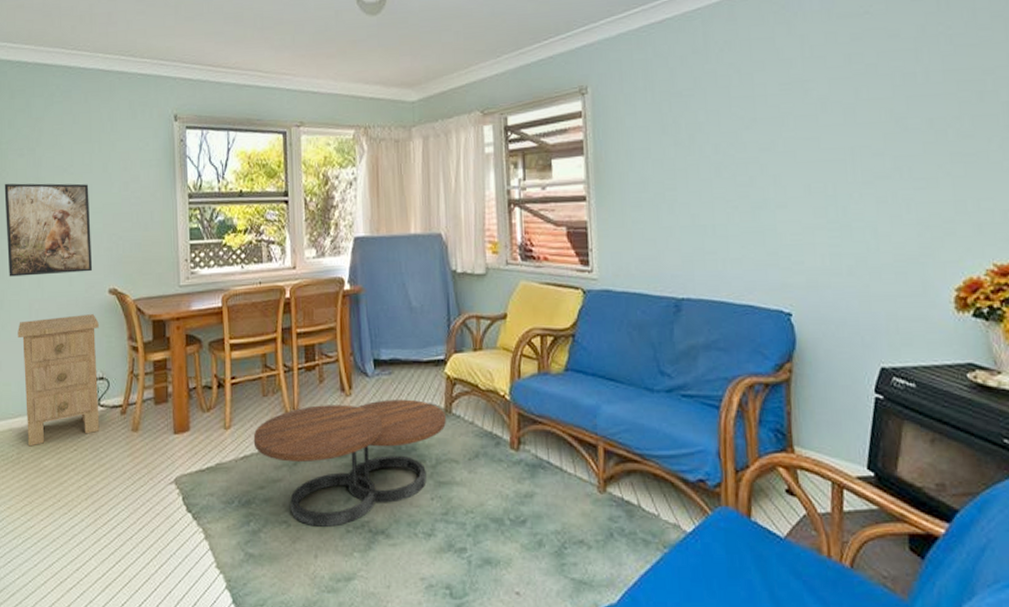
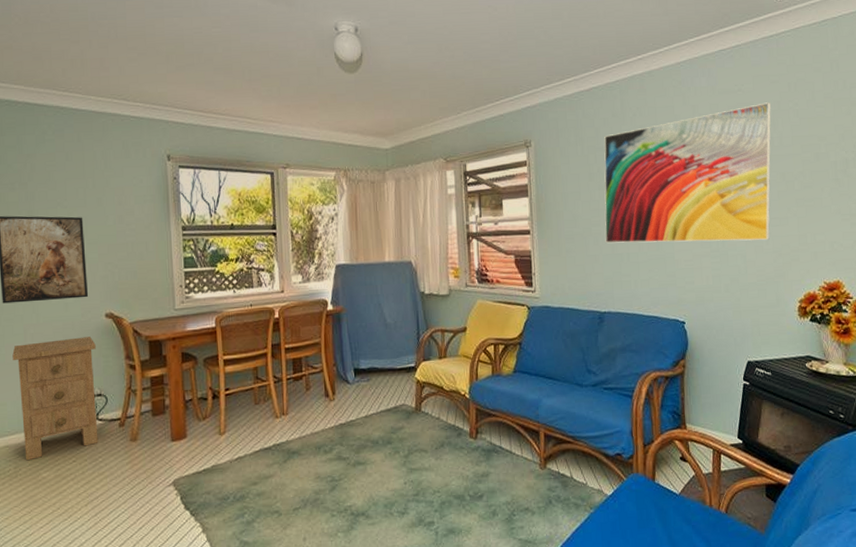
coffee table: present [253,399,446,527] -> none [246,401,416,514]
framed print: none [681,26,913,212] -> present [604,102,771,243]

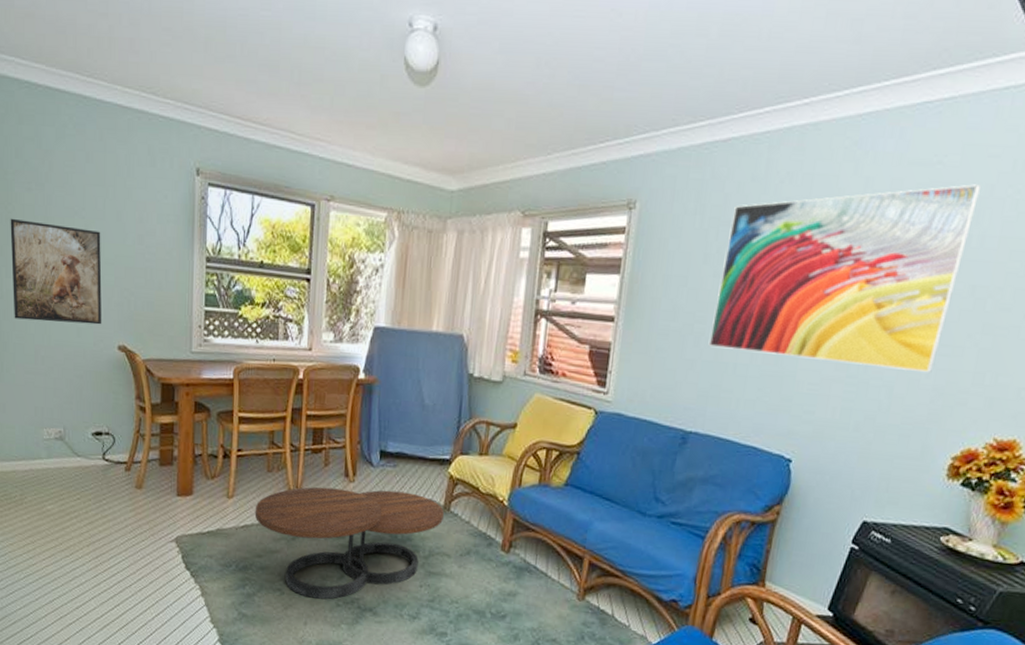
nightstand: present [12,337,99,461] -> none [22,366,106,490]
coffee table: none [246,401,416,514] -> present [254,487,444,599]

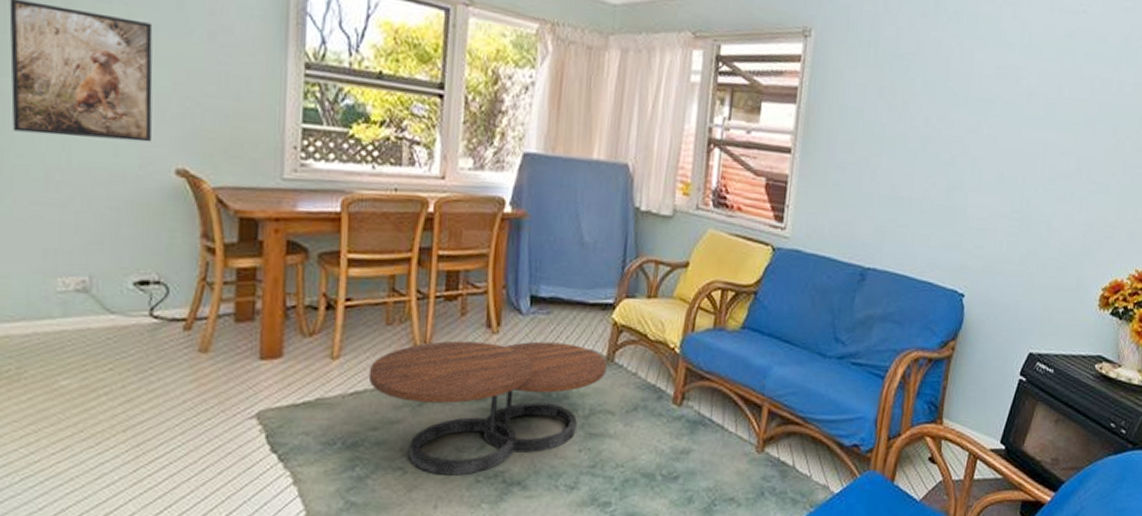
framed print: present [708,184,981,373] -> none [884,34,1118,209]

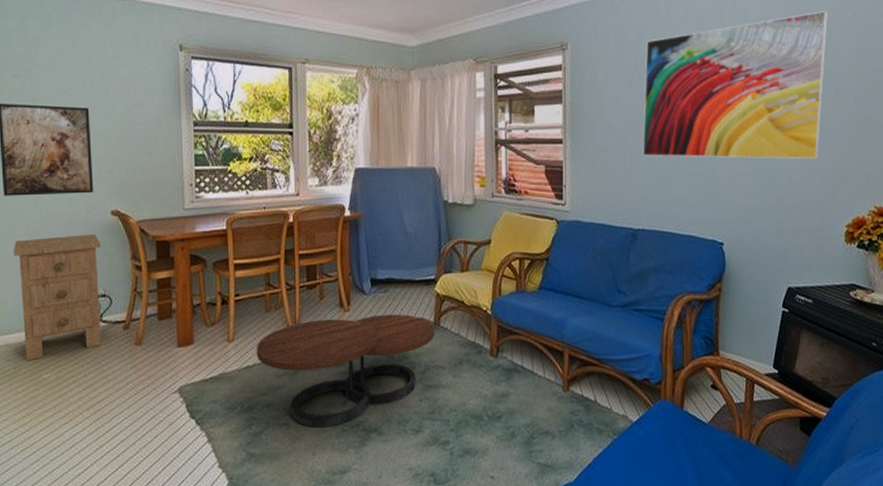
nightstand: none [24,194,157,361] -> present [13,234,102,361]
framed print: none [884,34,1118,209] -> present [642,11,828,160]

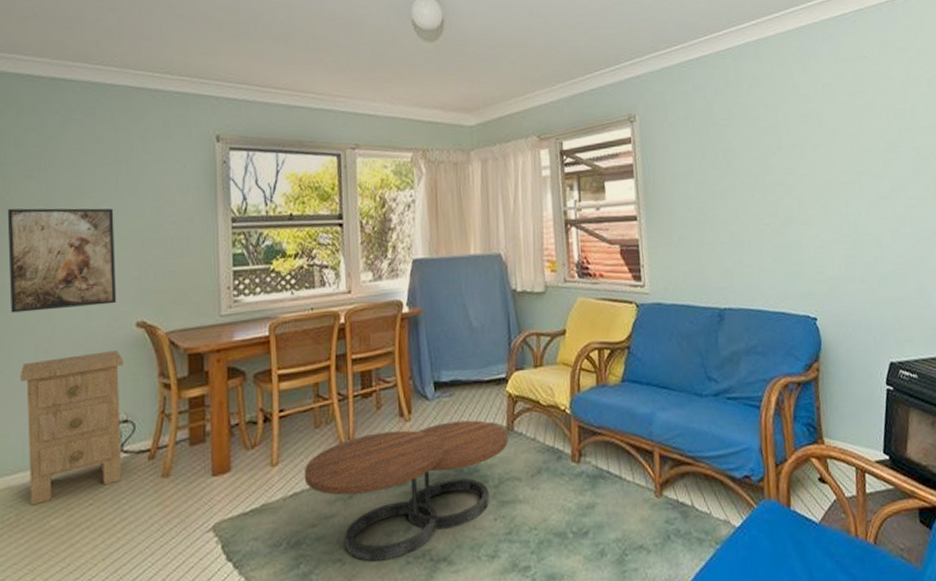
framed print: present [642,11,828,160] -> none [717,70,907,230]

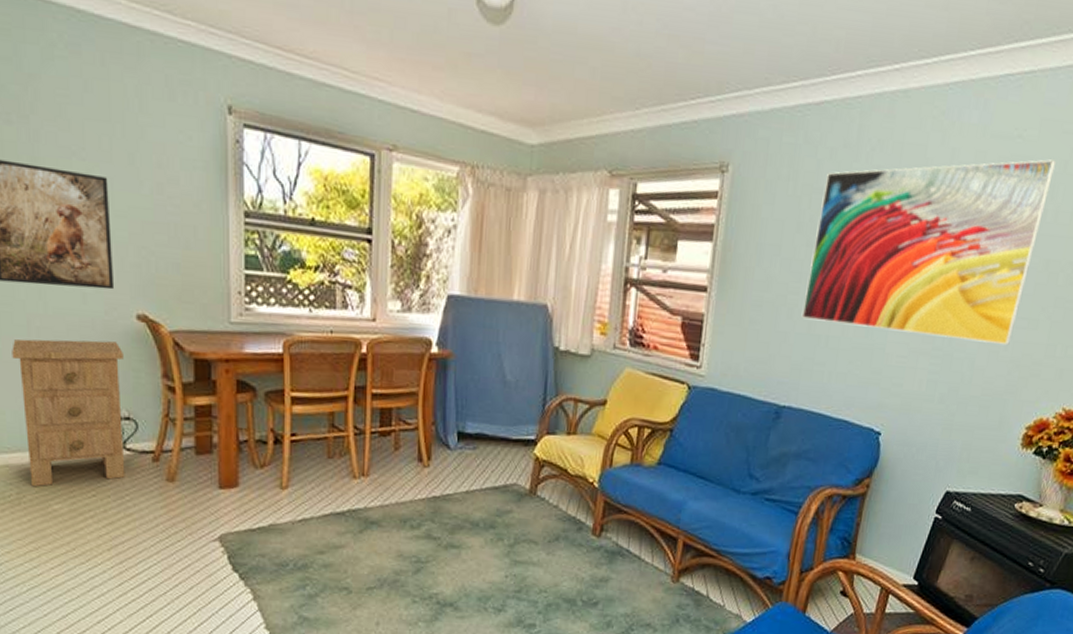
coffee table: present [304,420,508,562] -> none [314,473,530,596]
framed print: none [717,70,907,230] -> present [801,159,1056,346]

